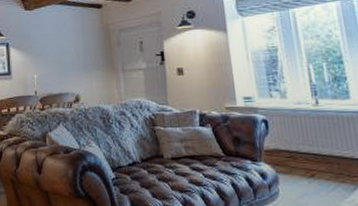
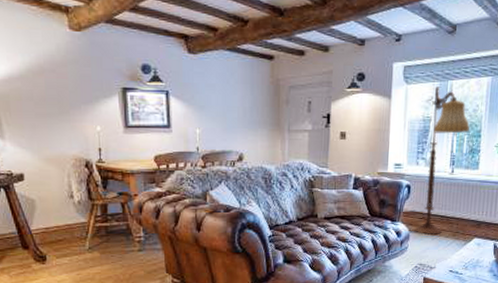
floor lamp: none [275,16,327,178] -> present [414,86,470,236]

